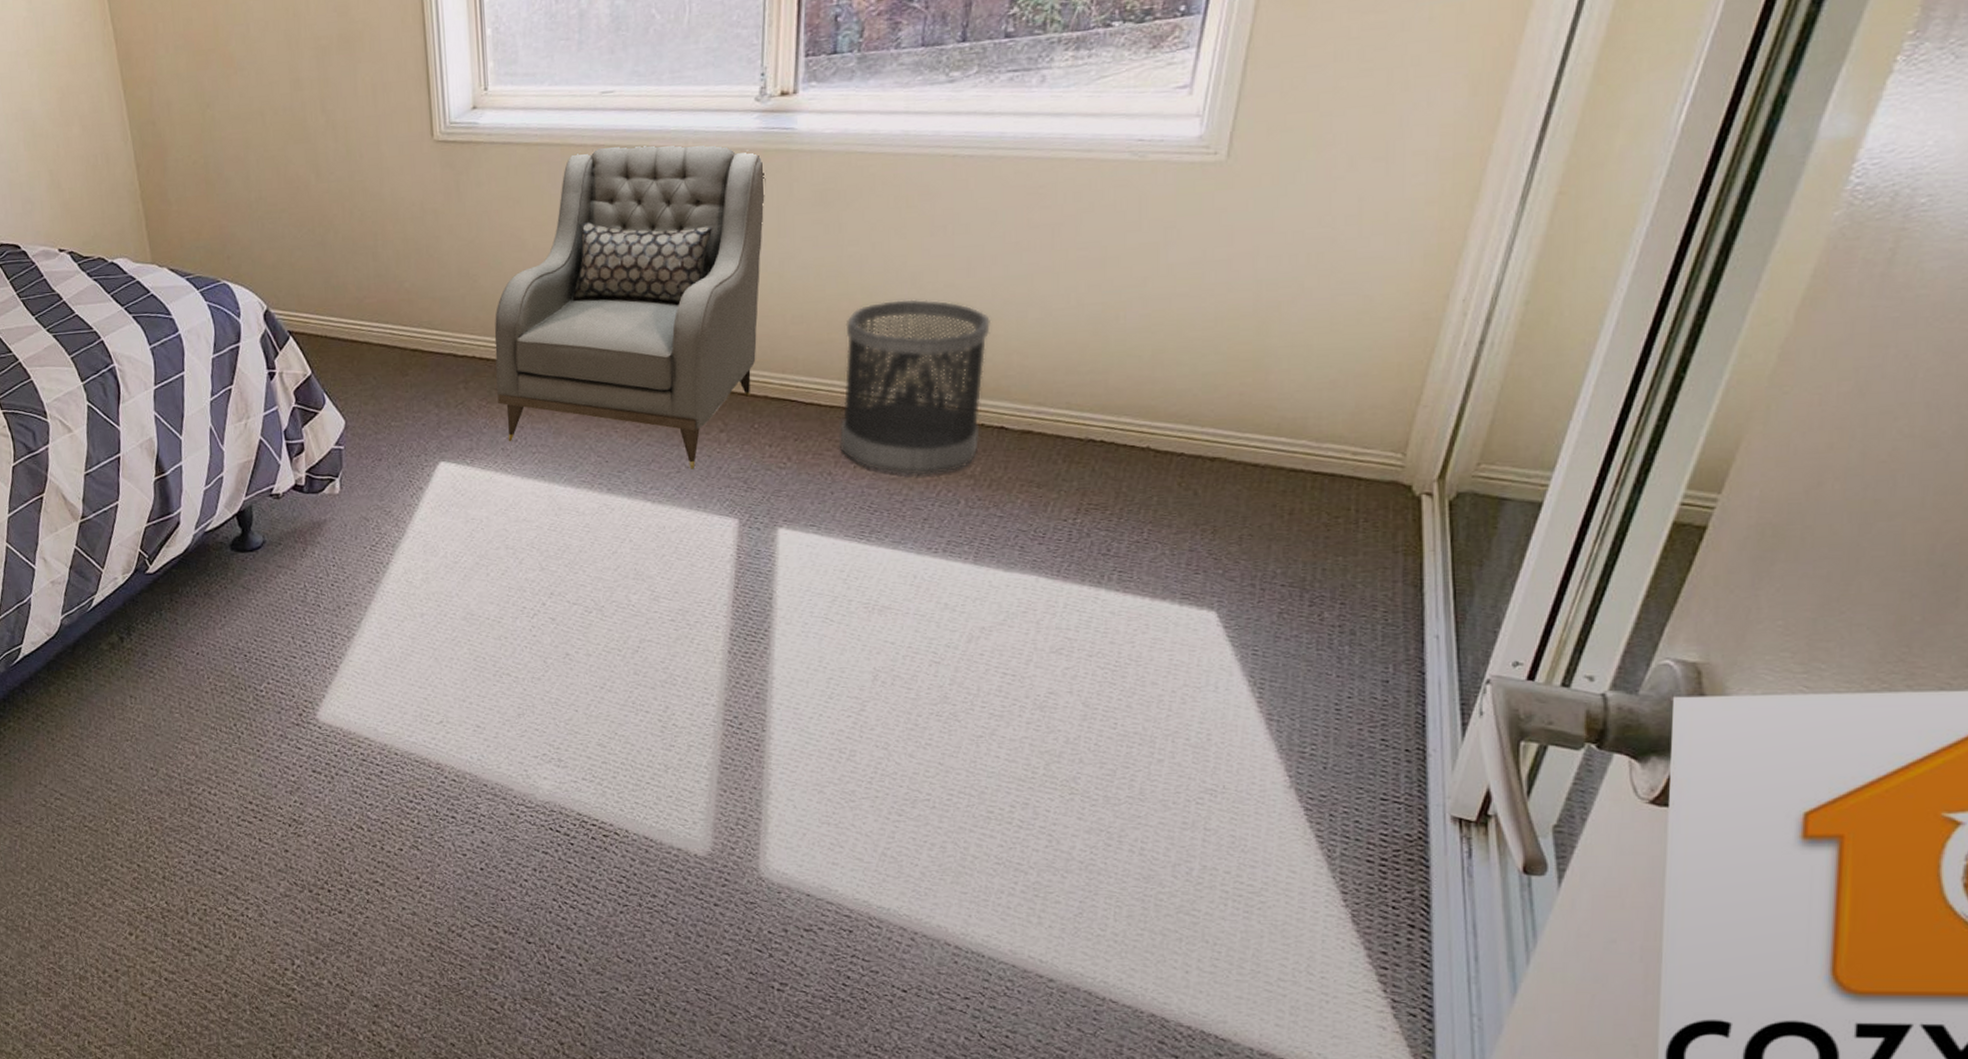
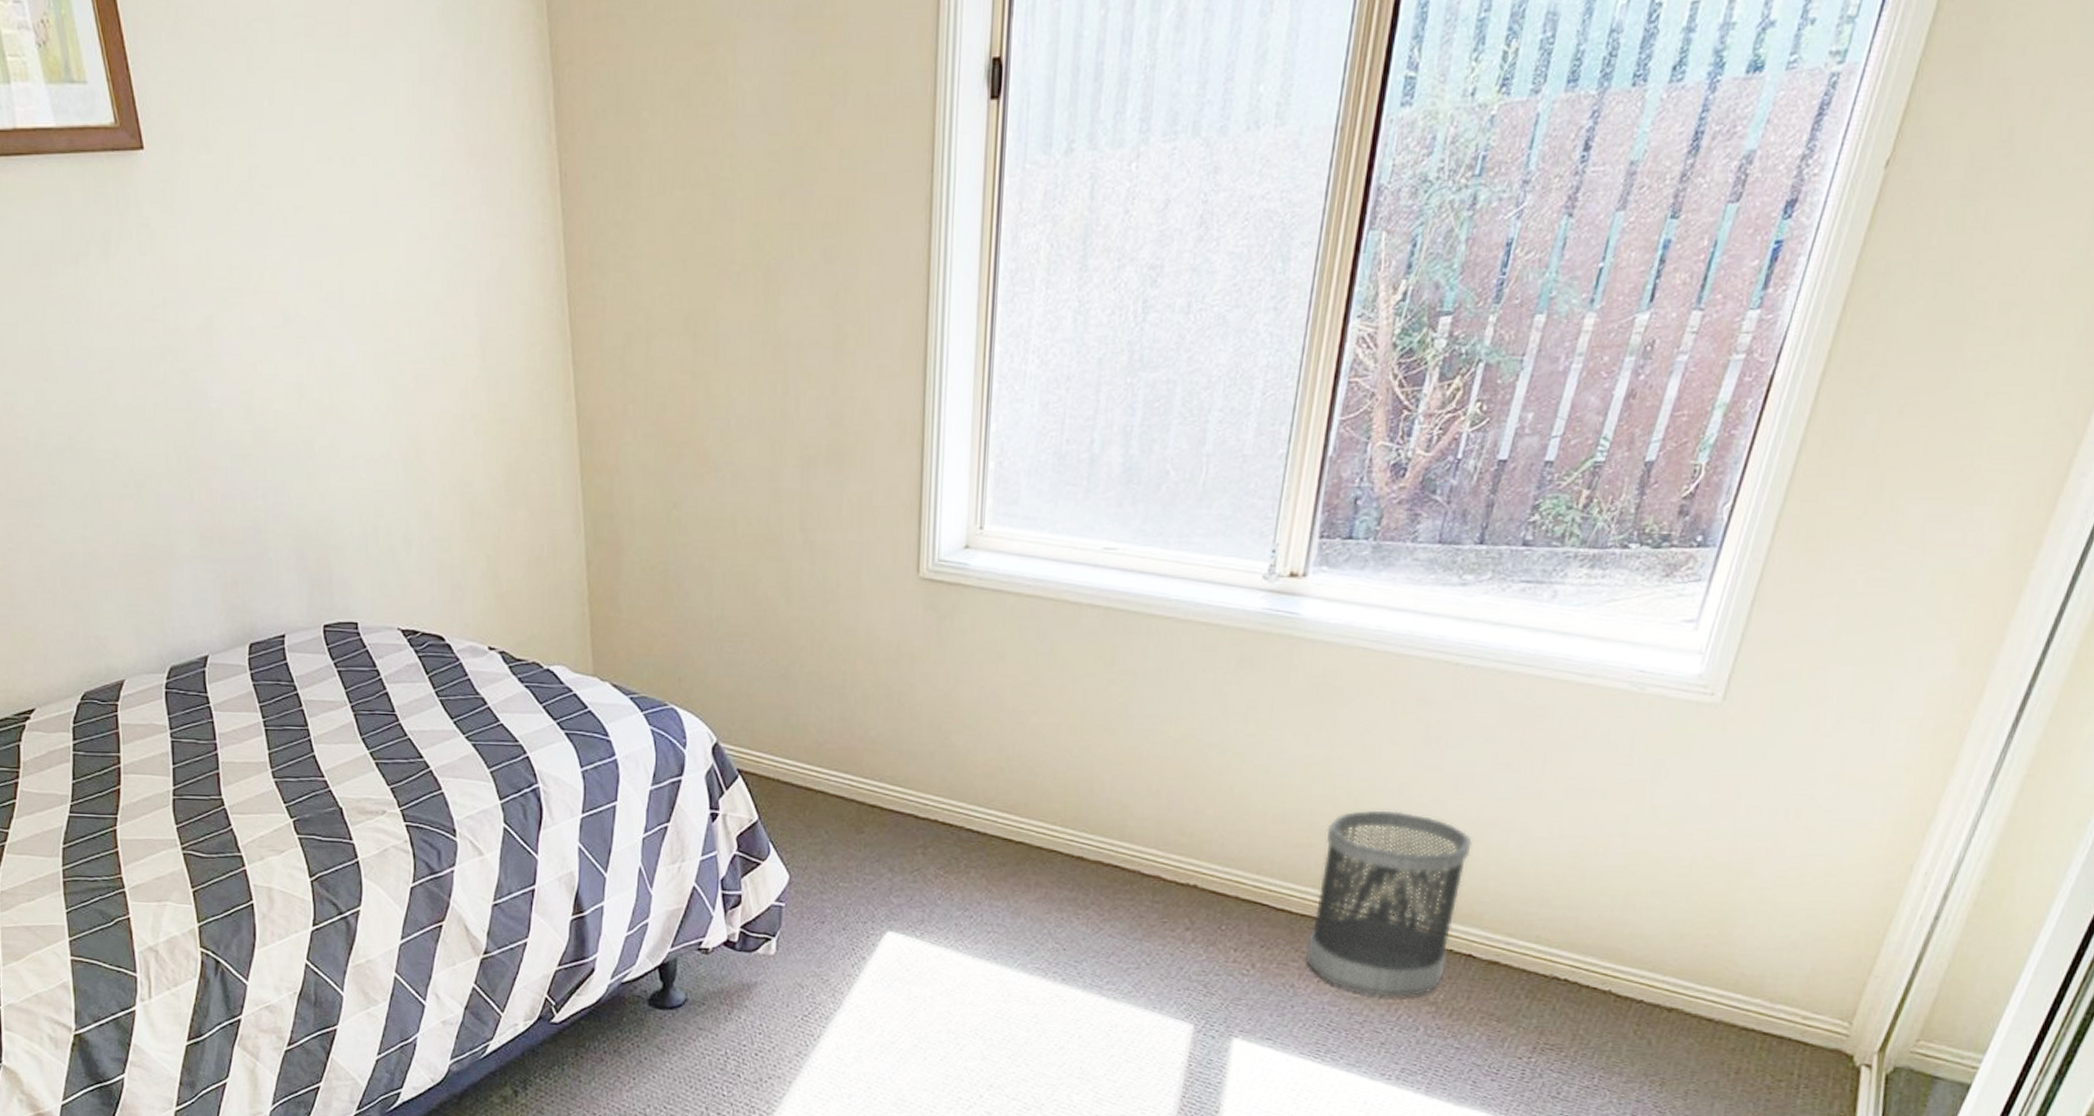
armchair: present [494,146,766,469] -> none [957,609,1264,967]

